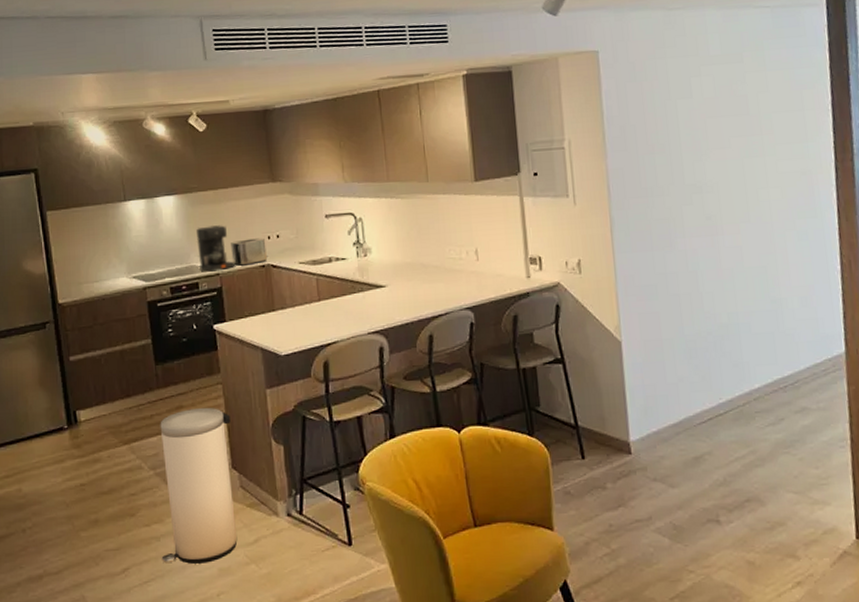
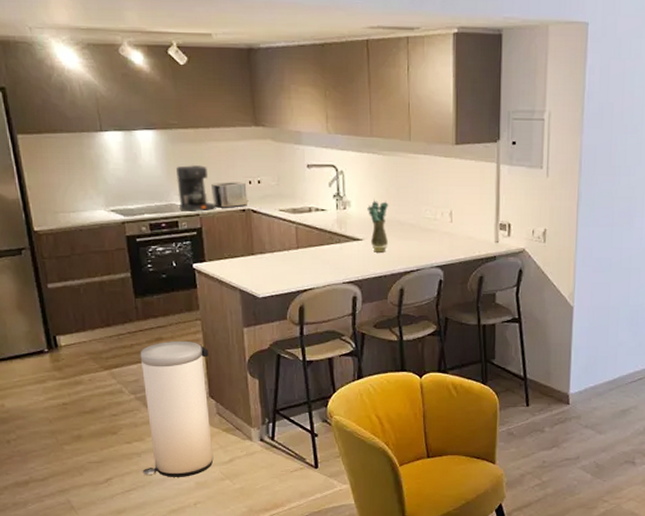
vase: none [389,243,413,299] -> present [367,198,389,253]

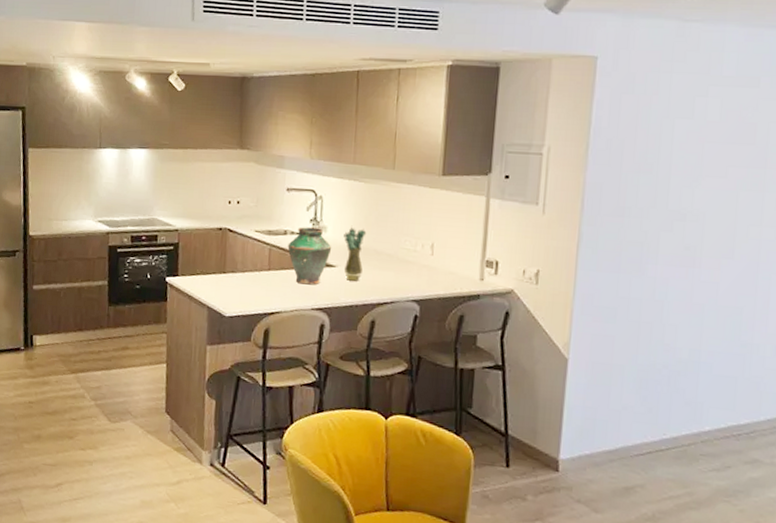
pedal bin: present [140,340,214,477] -> none [91,351,170,493]
coffee maker: present [175,165,215,212] -> none [160,183,194,227]
toaster: present [211,182,249,208] -> none [191,200,226,226]
vase: none [314,203,357,260] -> present [287,227,332,285]

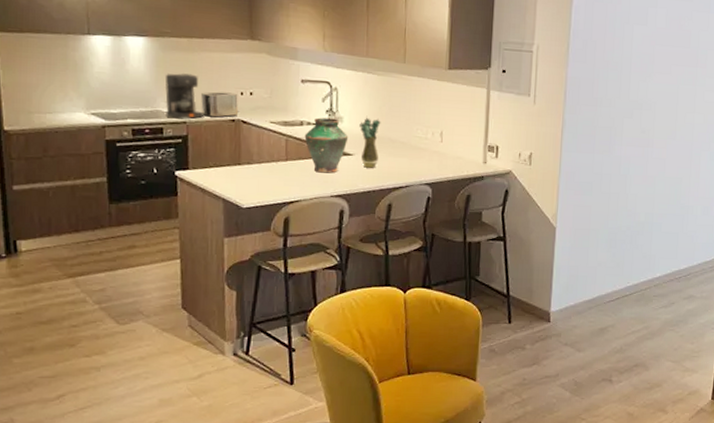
coffee maker: none [160,183,194,227] -> present [165,73,203,119]
toaster: none [191,200,226,226] -> present [201,91,239,118]

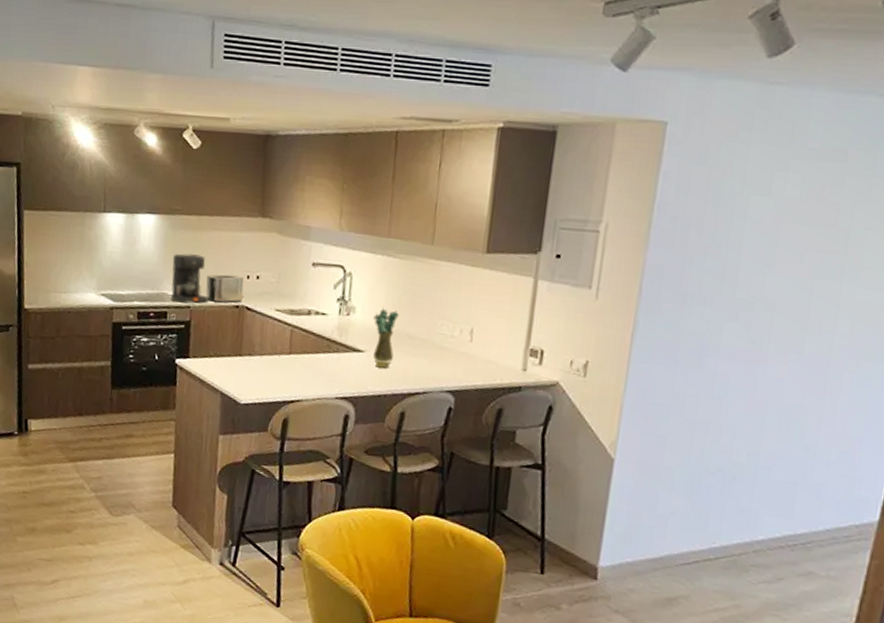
vase: present [304,117,349,173] -> none [311,306,361,372]

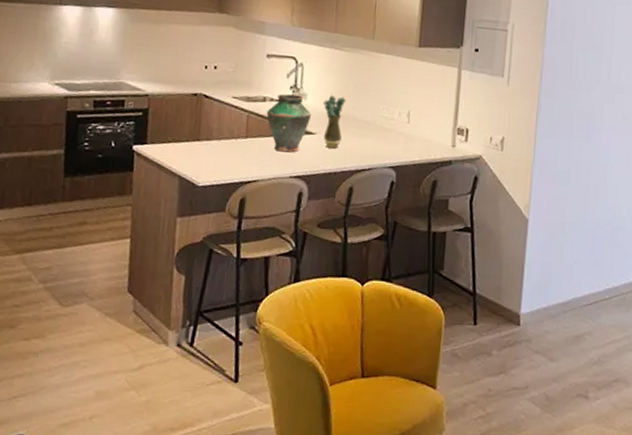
coffee maker: present [171,253,208,304] -> none [128,45,166,92]
toaster: present [205,274,244,303] -> none [163,64,202,91]
vase: none [311,306,361,372] -> present [266,94,312,153]

